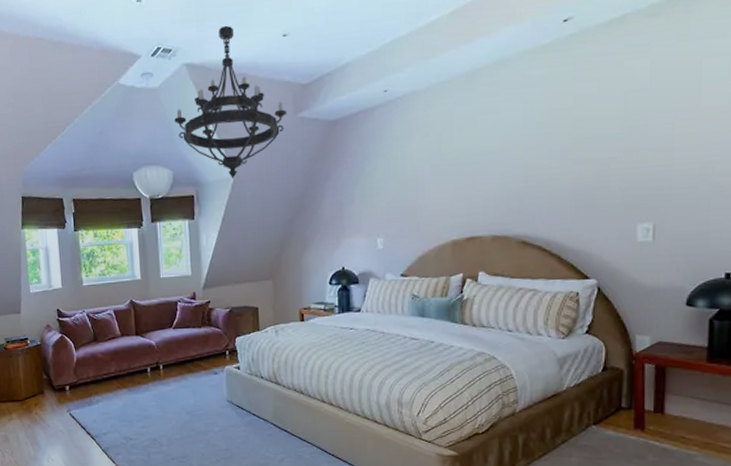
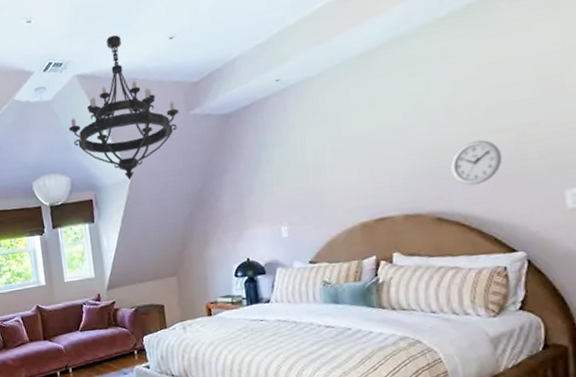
wall clock: none [539,169,586,213] -> present [450,139,503,186]

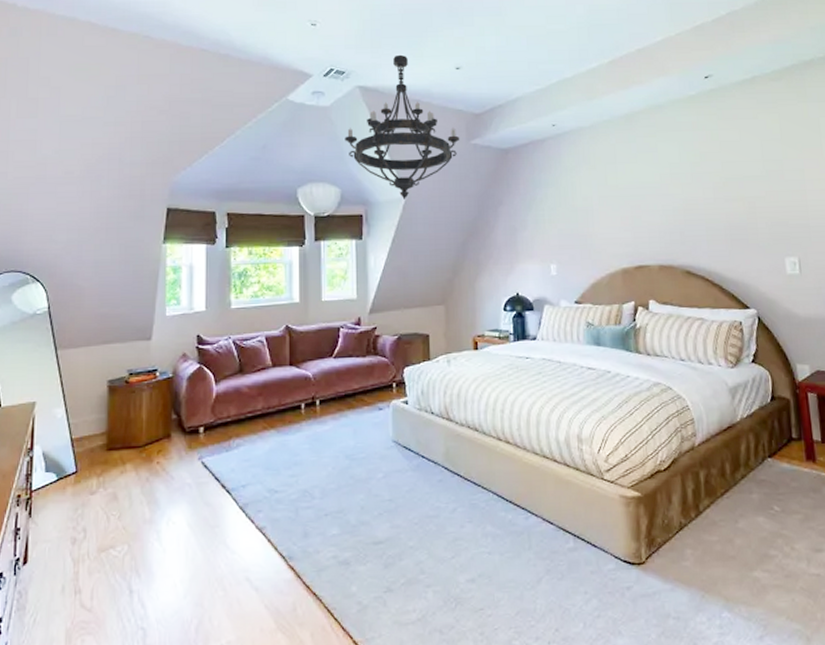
wall clock: present [450,139,503,186] -> none [697,205,738,245]

